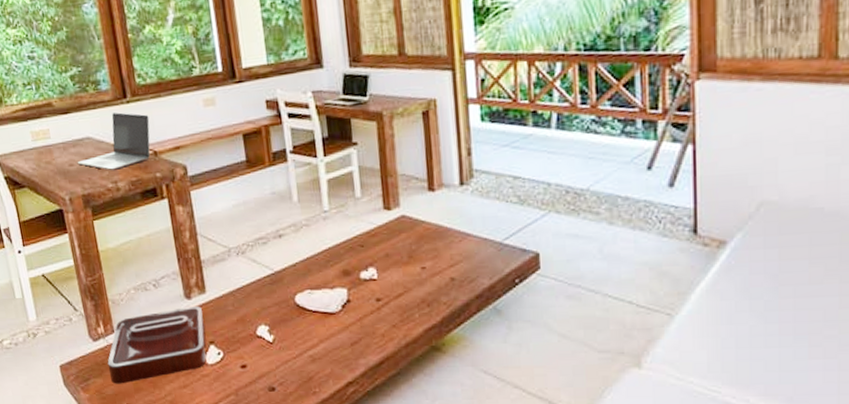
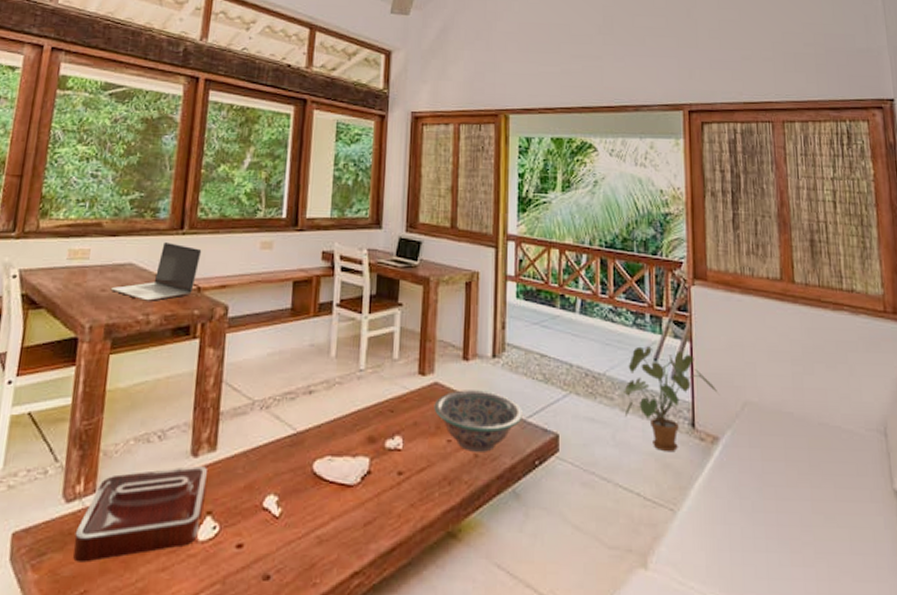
decorative bowl: none [403,218,498,276] -> present [434,390,522,452]
house plant: none [610,155,726,260] -> present [622,346,717,451]

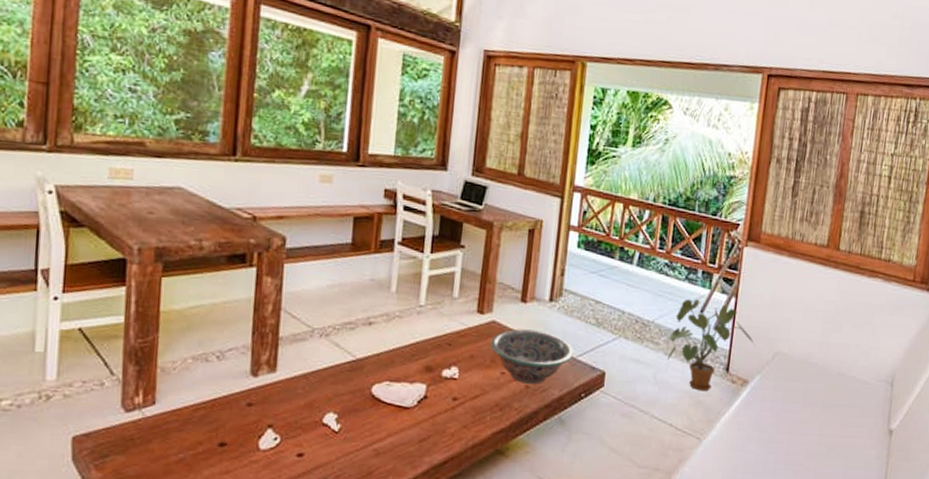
decorative tray: present [73,465,207,562] -> none [136,384,268,464]
laptop: present [110,242,202,302] -> none [158,168,257,228]

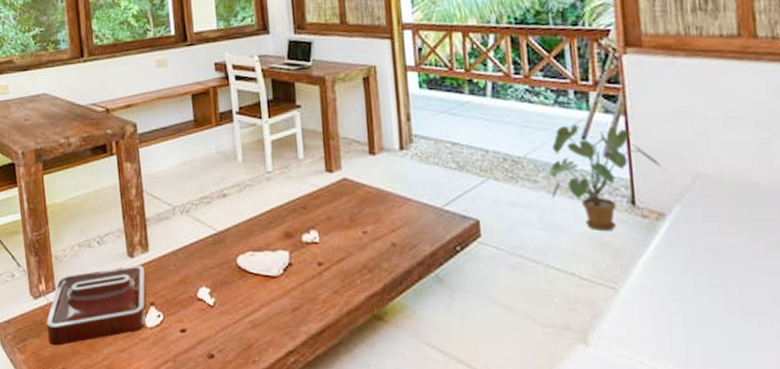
decorative tray: none [136,384,268,464] -> present [46,264,147,346]
decorative bowl: present [490,329,574,384] -> none [345,182,438,241]

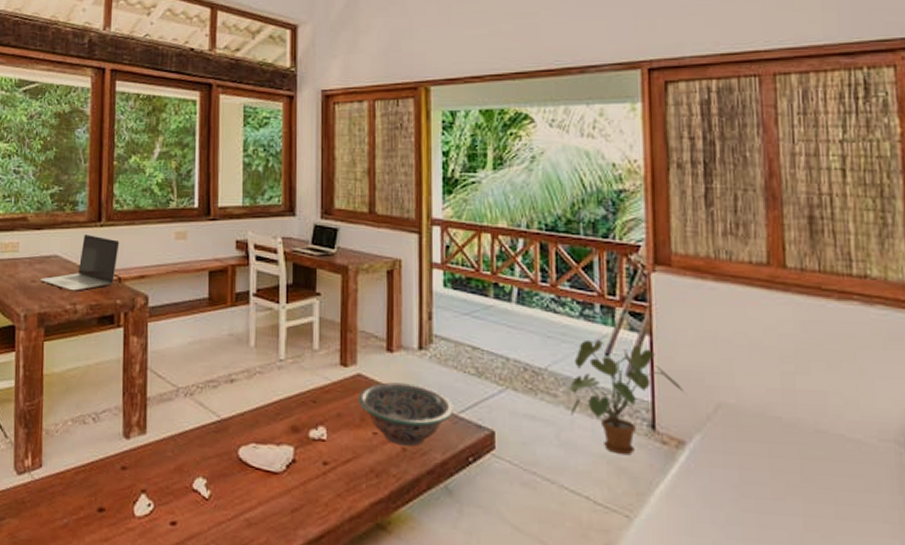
laptop: none [32,71,104,127] -> present [40,235,120,293]
decorative tray: present [46,264,147,346] -> none [27,446,140,529]
decorative bowl: none [345,182,438,241] -> present [358,382,453,446]

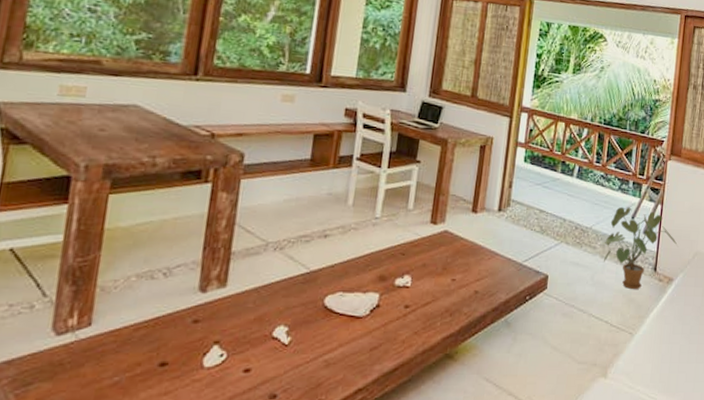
laptop: present [40,235,120,293] -> none [111,87,218,145]
decorative bowl: present [358,382,453,446] -> none [442,237,520,289]

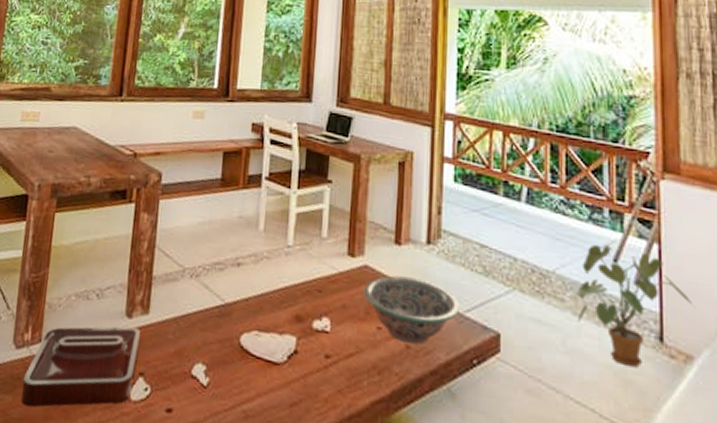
decorative tray: none [65,300,216,390] -> present [21,326,140,407]
decorative bowl: none [442,237,520,289] -> present [363,275,459,344]

